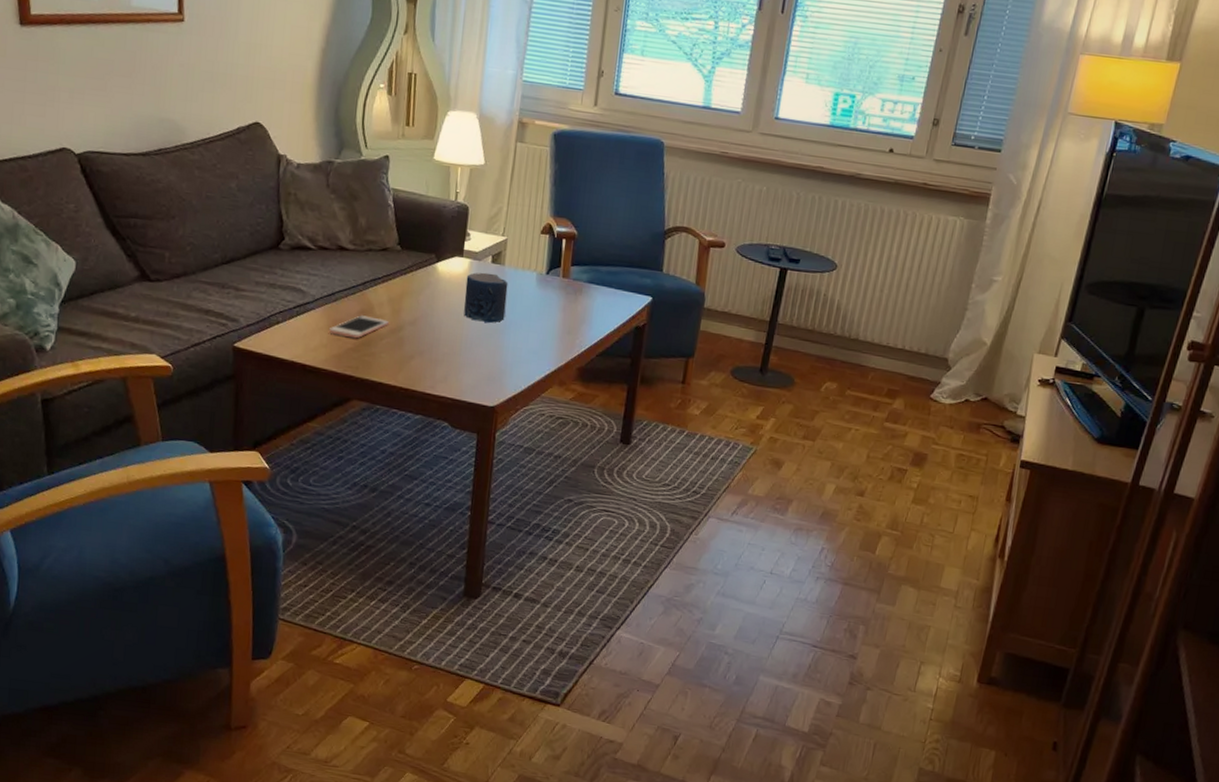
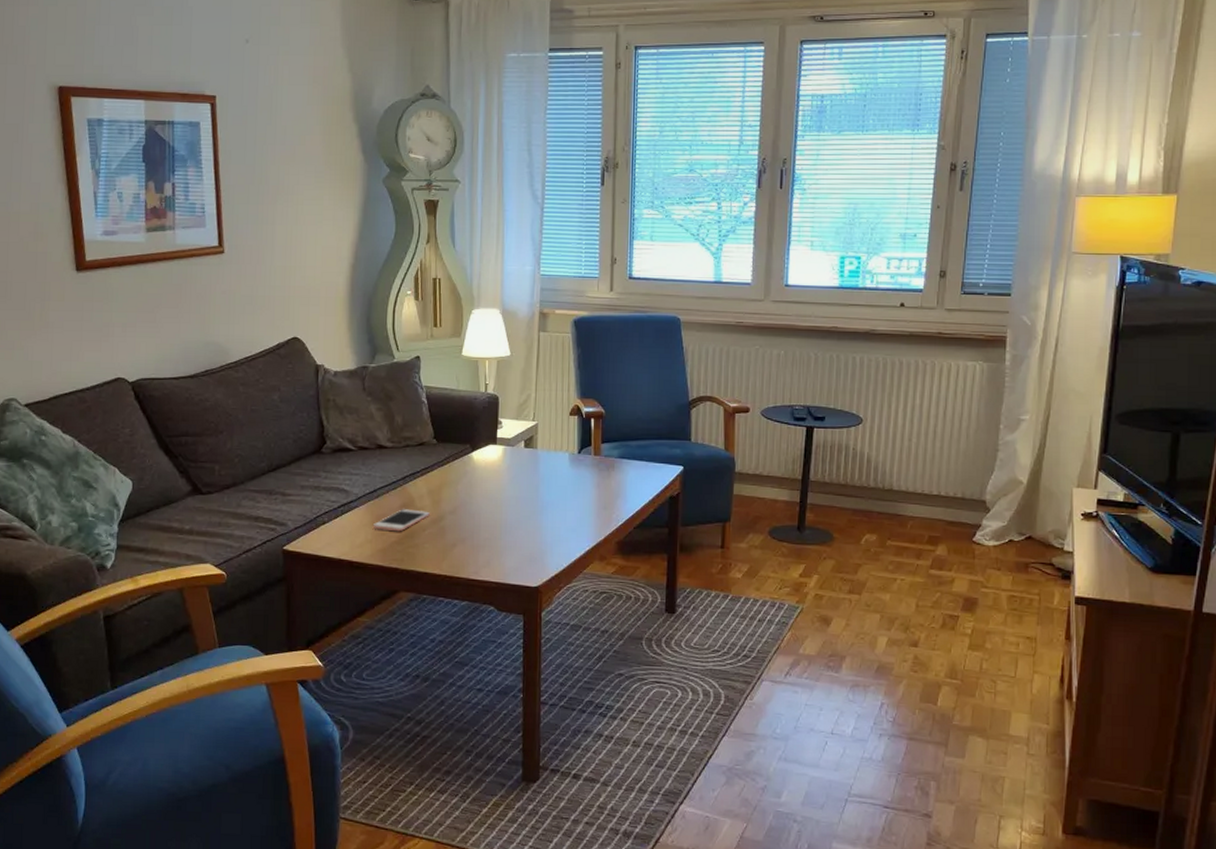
candle: present [464,272,508,323] -> none [501,457,542,505]

